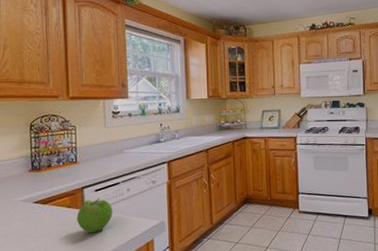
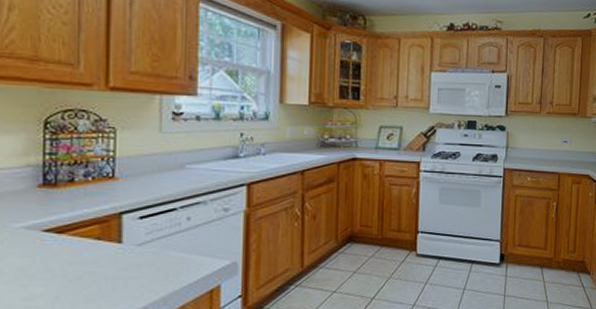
fruit: present [77,197,113,233] -> none [109,227,163,275]

